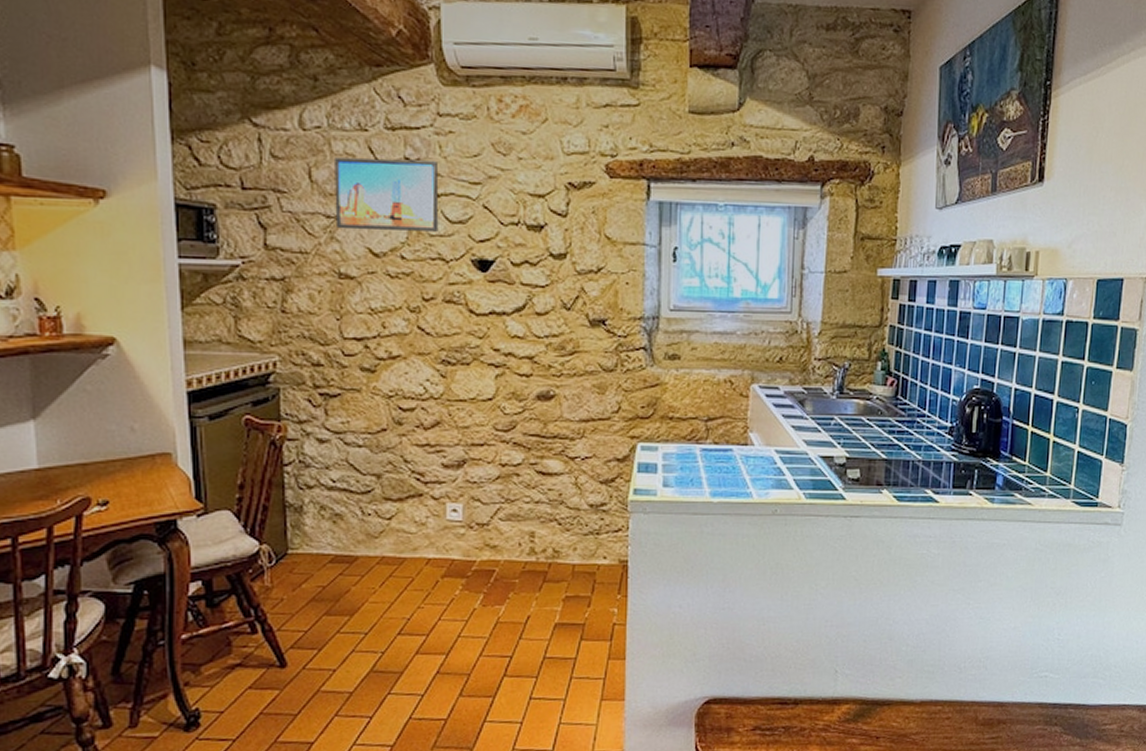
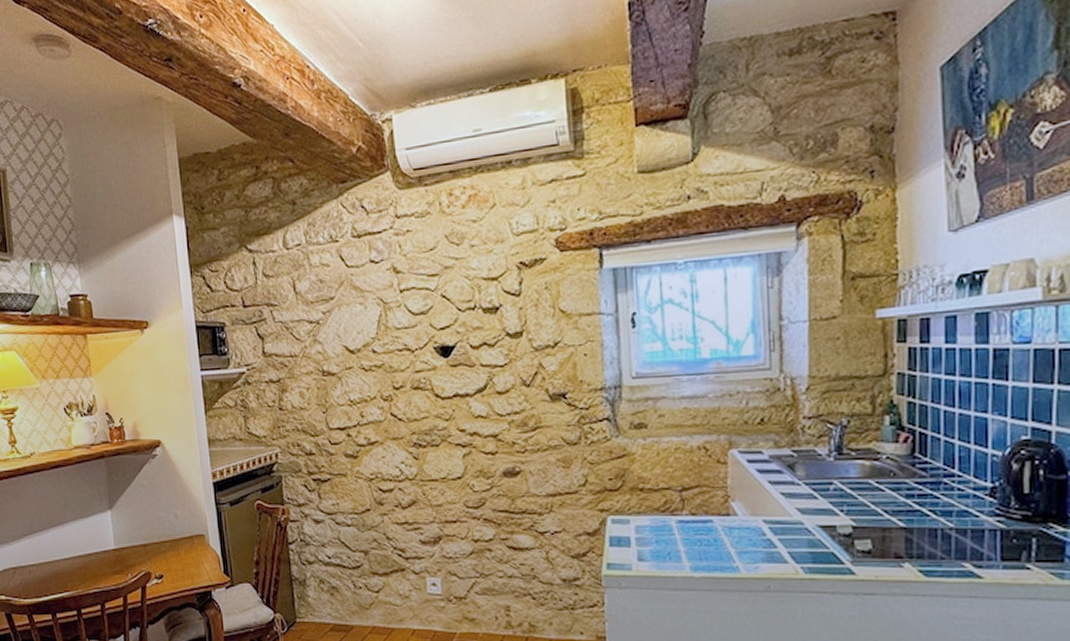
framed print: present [335,157,439,232] -> none [313,260,403,332]

